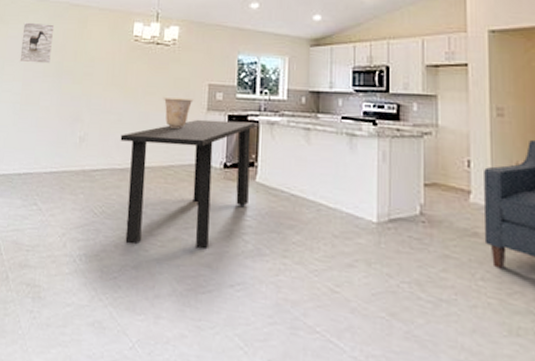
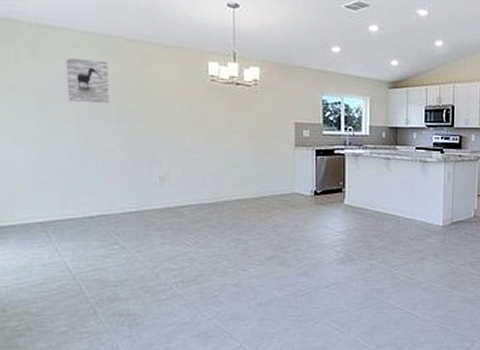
dining table: present [120,119,256,250] -> none [206,154,342,267]
vessel: present [163,97,194,129] -> none [248,136,281,164]

